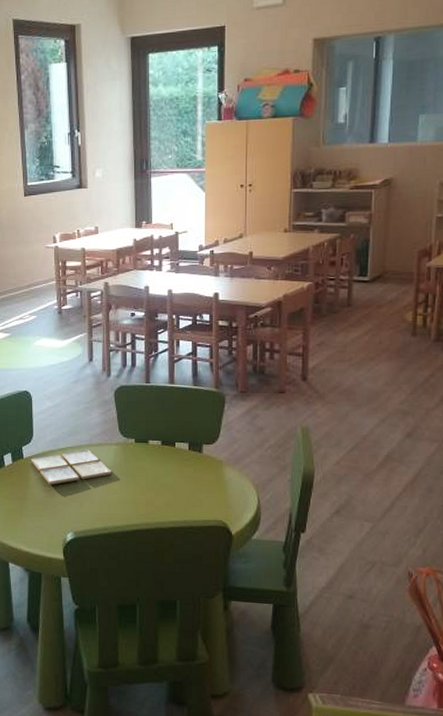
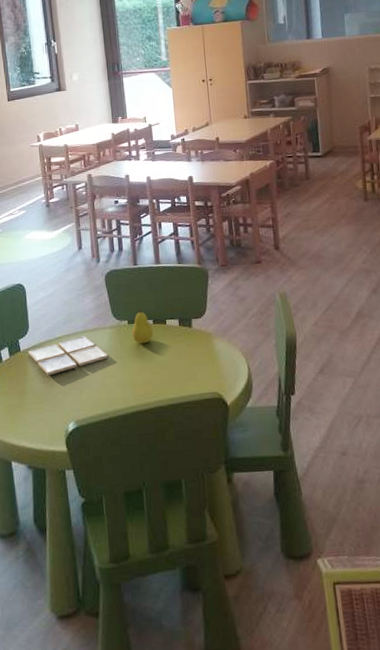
fruit: none [138,428,161,464] -> present [132,308,154,344]

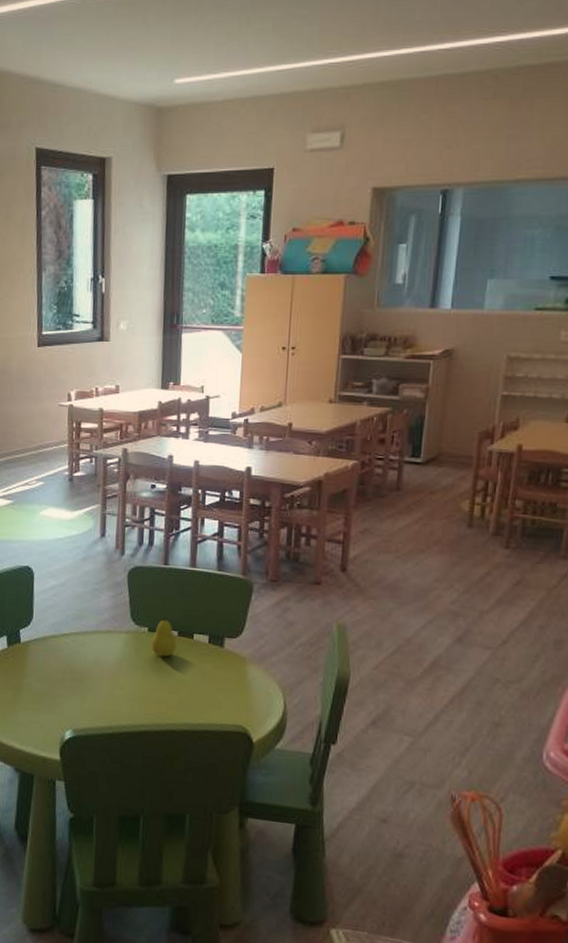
drink coaster: present [27,336,109,376] -> none [28,636,121,675]

